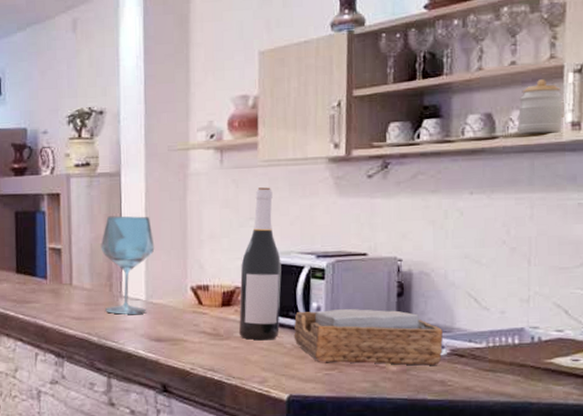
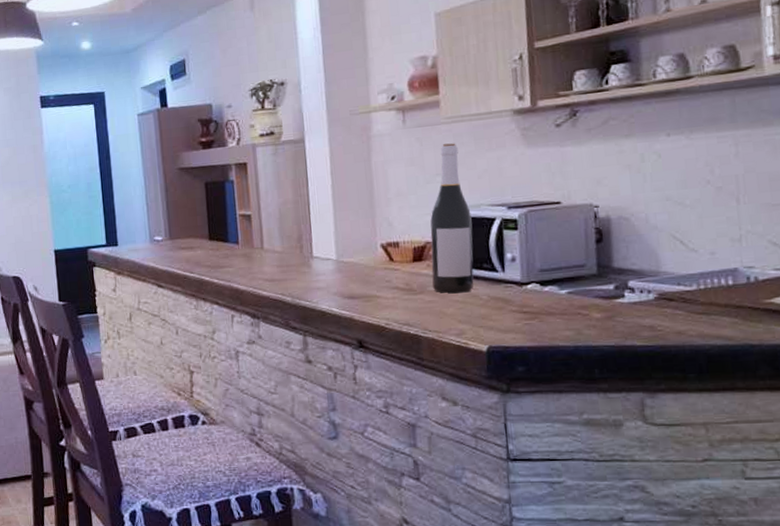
wine glass: present [101,216,155,315] -> none [289,179,343,275]
napkin holder: present [293,308,443,365] -> none [489,257,650,313]
jar: present [518,79,564,135] -> none [713,15,764,73]

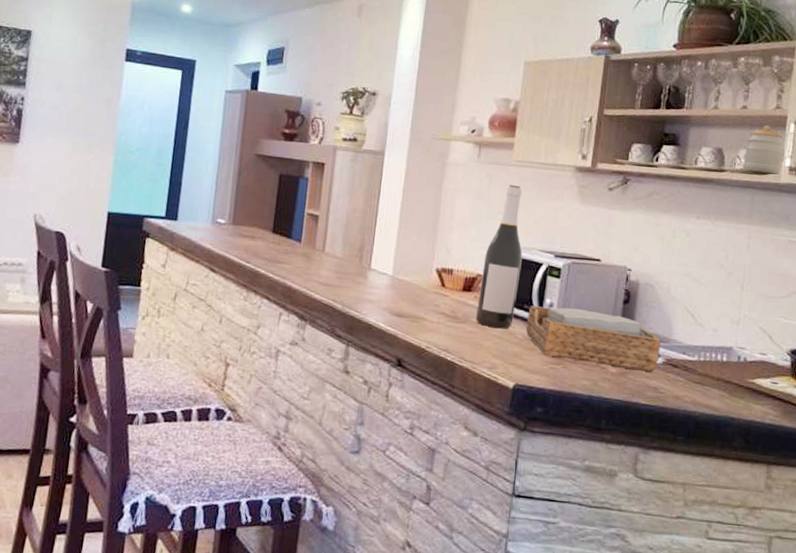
napkin holder: none [489,257,650,313] -> present [525,305,661,372]
jar: none [713,15,764,73] -> present [743,125,785,175]

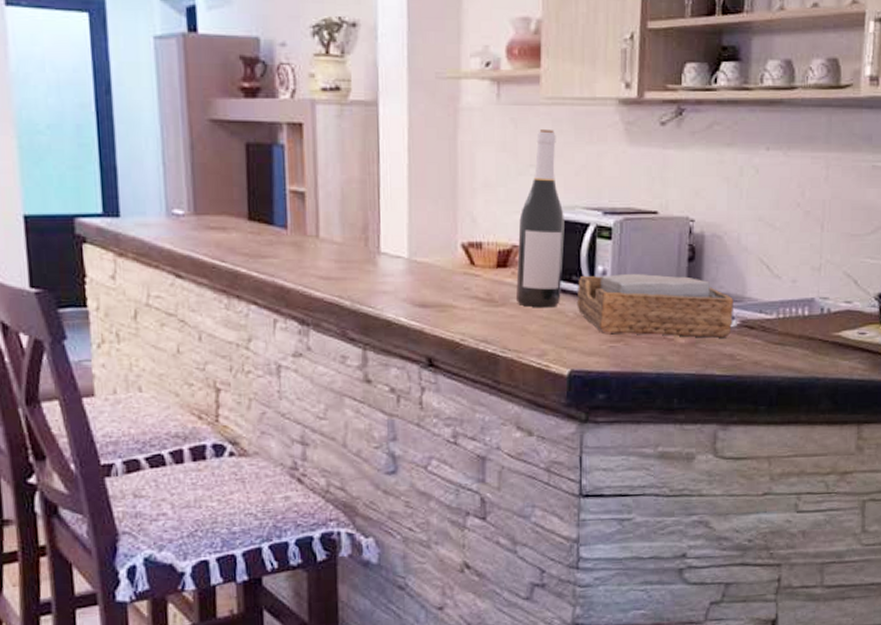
jar: present [743,125,785,175] -> none [817,26,864,88]

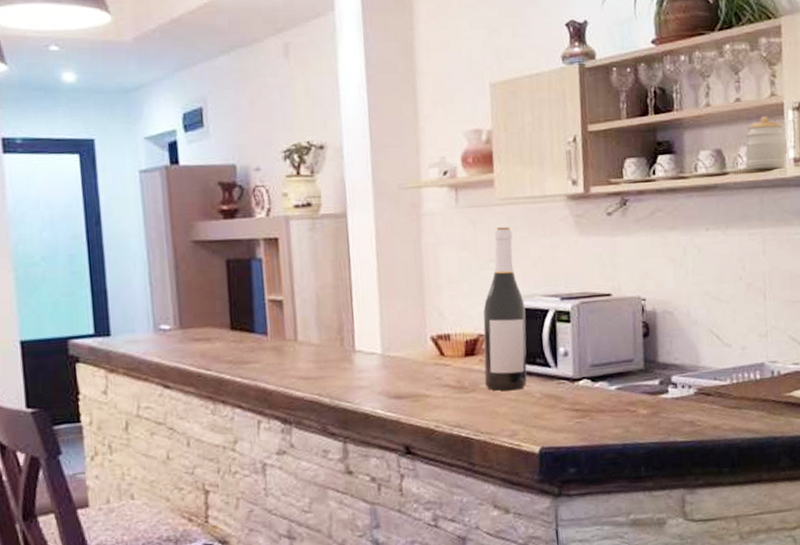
napkin holder: present [576,273,733,338] -> none [542,351,691,410]
jar: none [817,26,864,88] -> present [745,116,786,171]

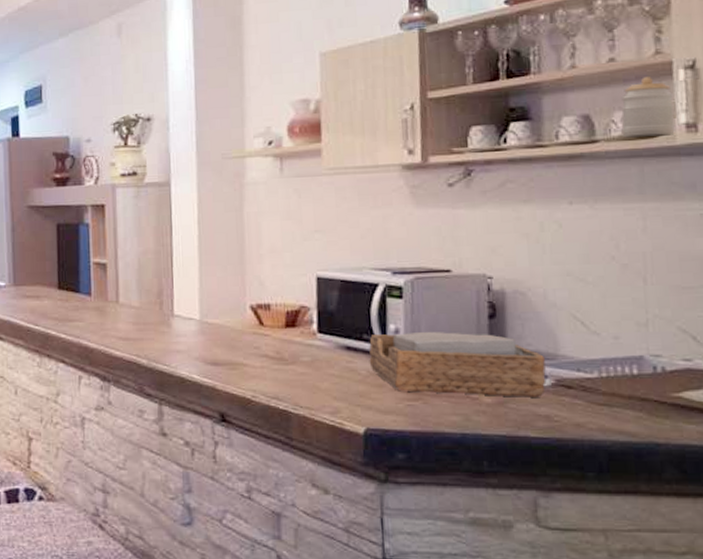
wine bottle: present [483,227,527,391] -> none [305,197,353,366]
napkin holder: none [542,351,691,410] -> present [369,331,547,397]

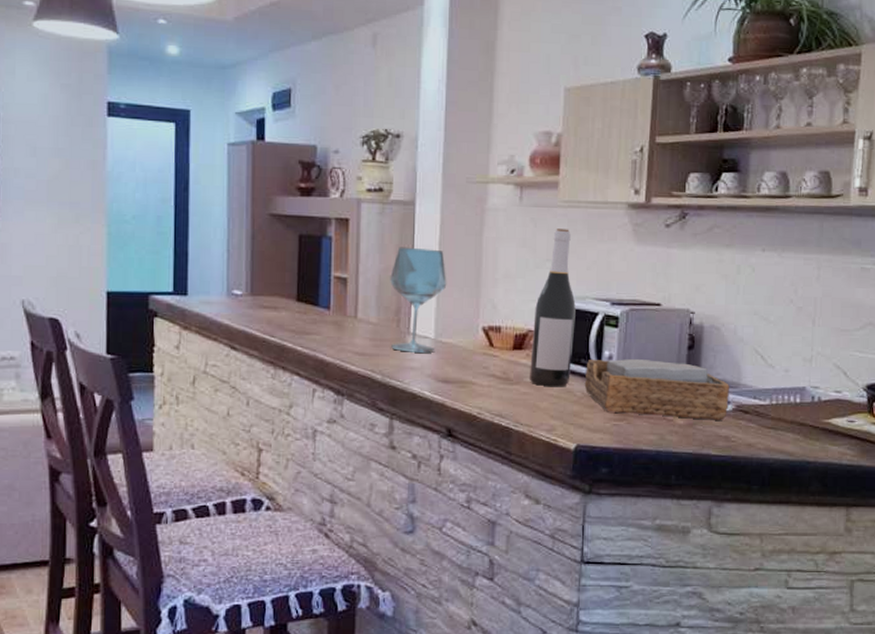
wine glass: none [149,228,209,335] -> present [390,247,447,353]
wine bottle: none [305,197,353,366] -> present [529,229,576,387]
jar: present [621,77,675,139] -> none [810,143,854,198]

